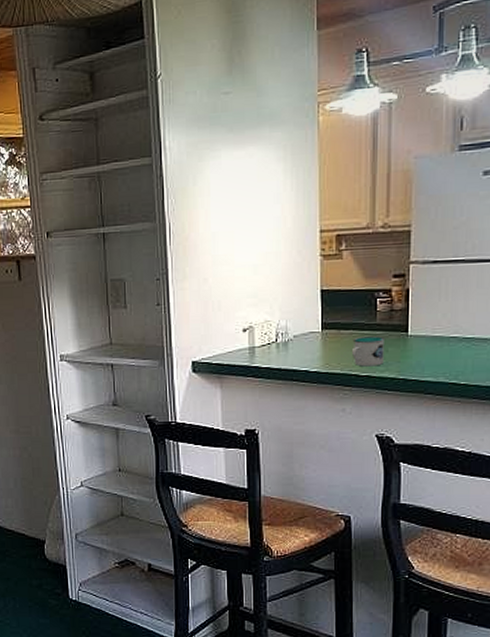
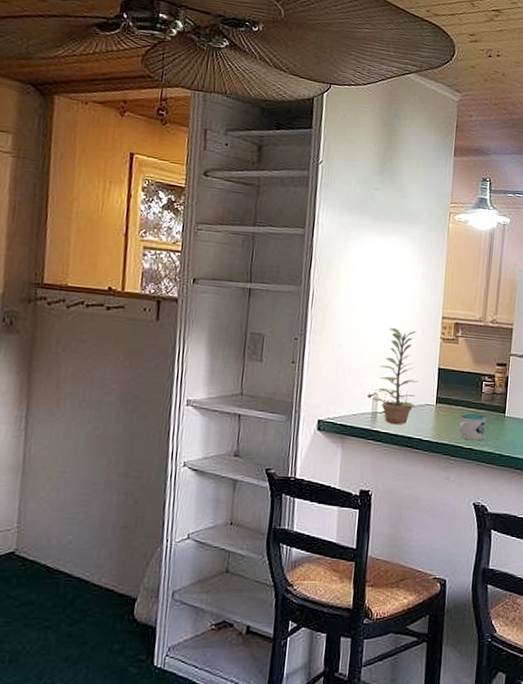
plant: none [247,252,299,357] -> present [371,328,419,424]

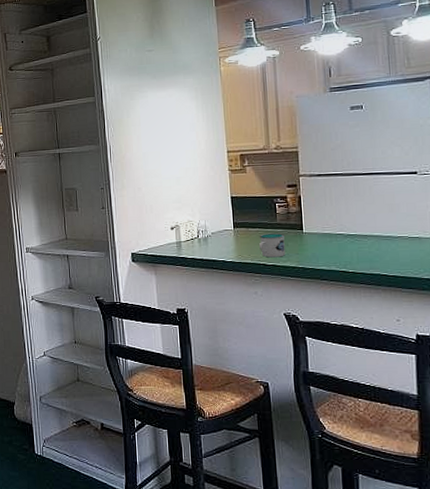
plant: present [371,328,419,424] -> none [174,167,215,250]

